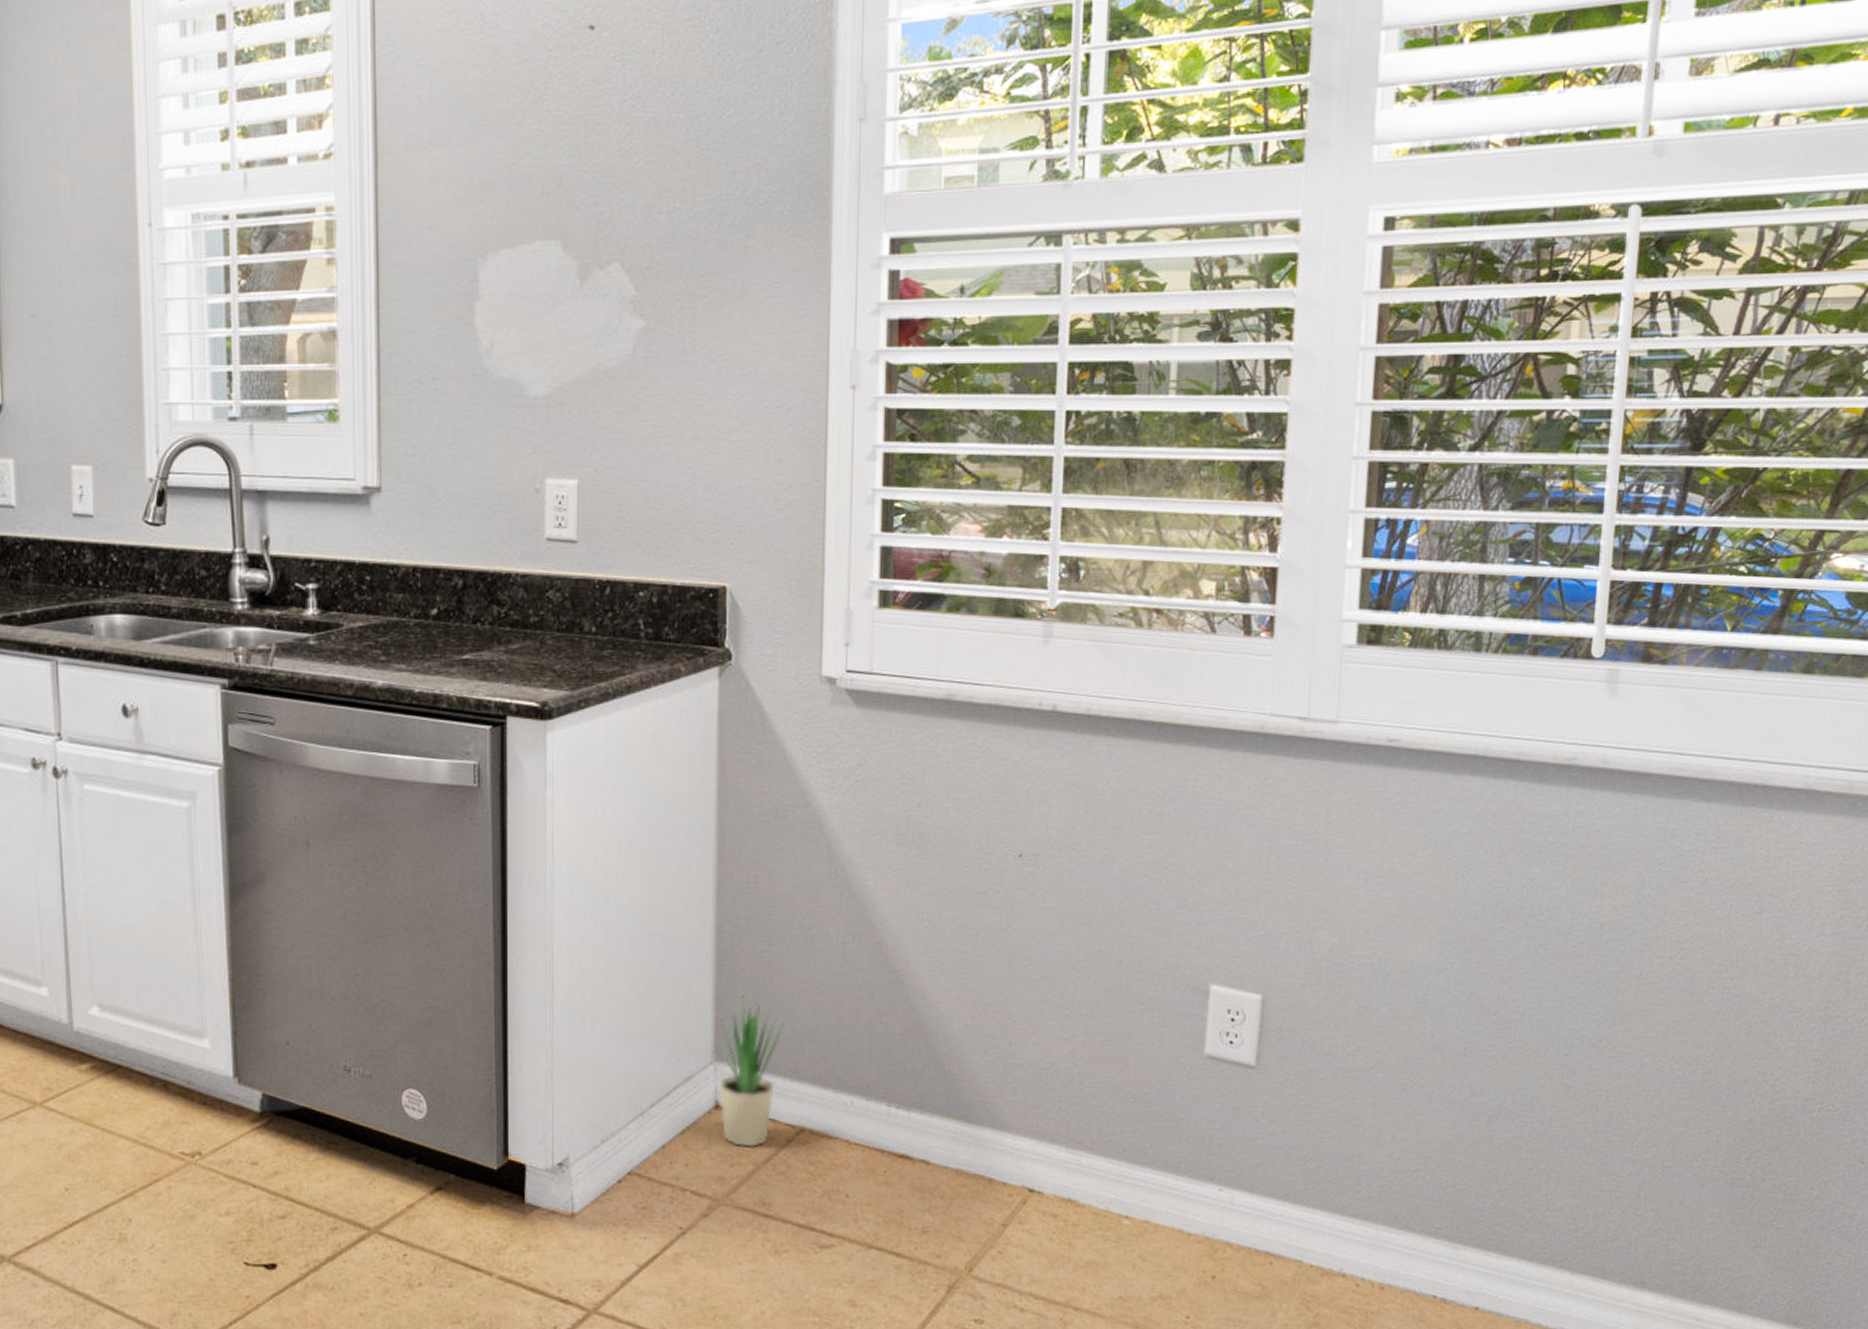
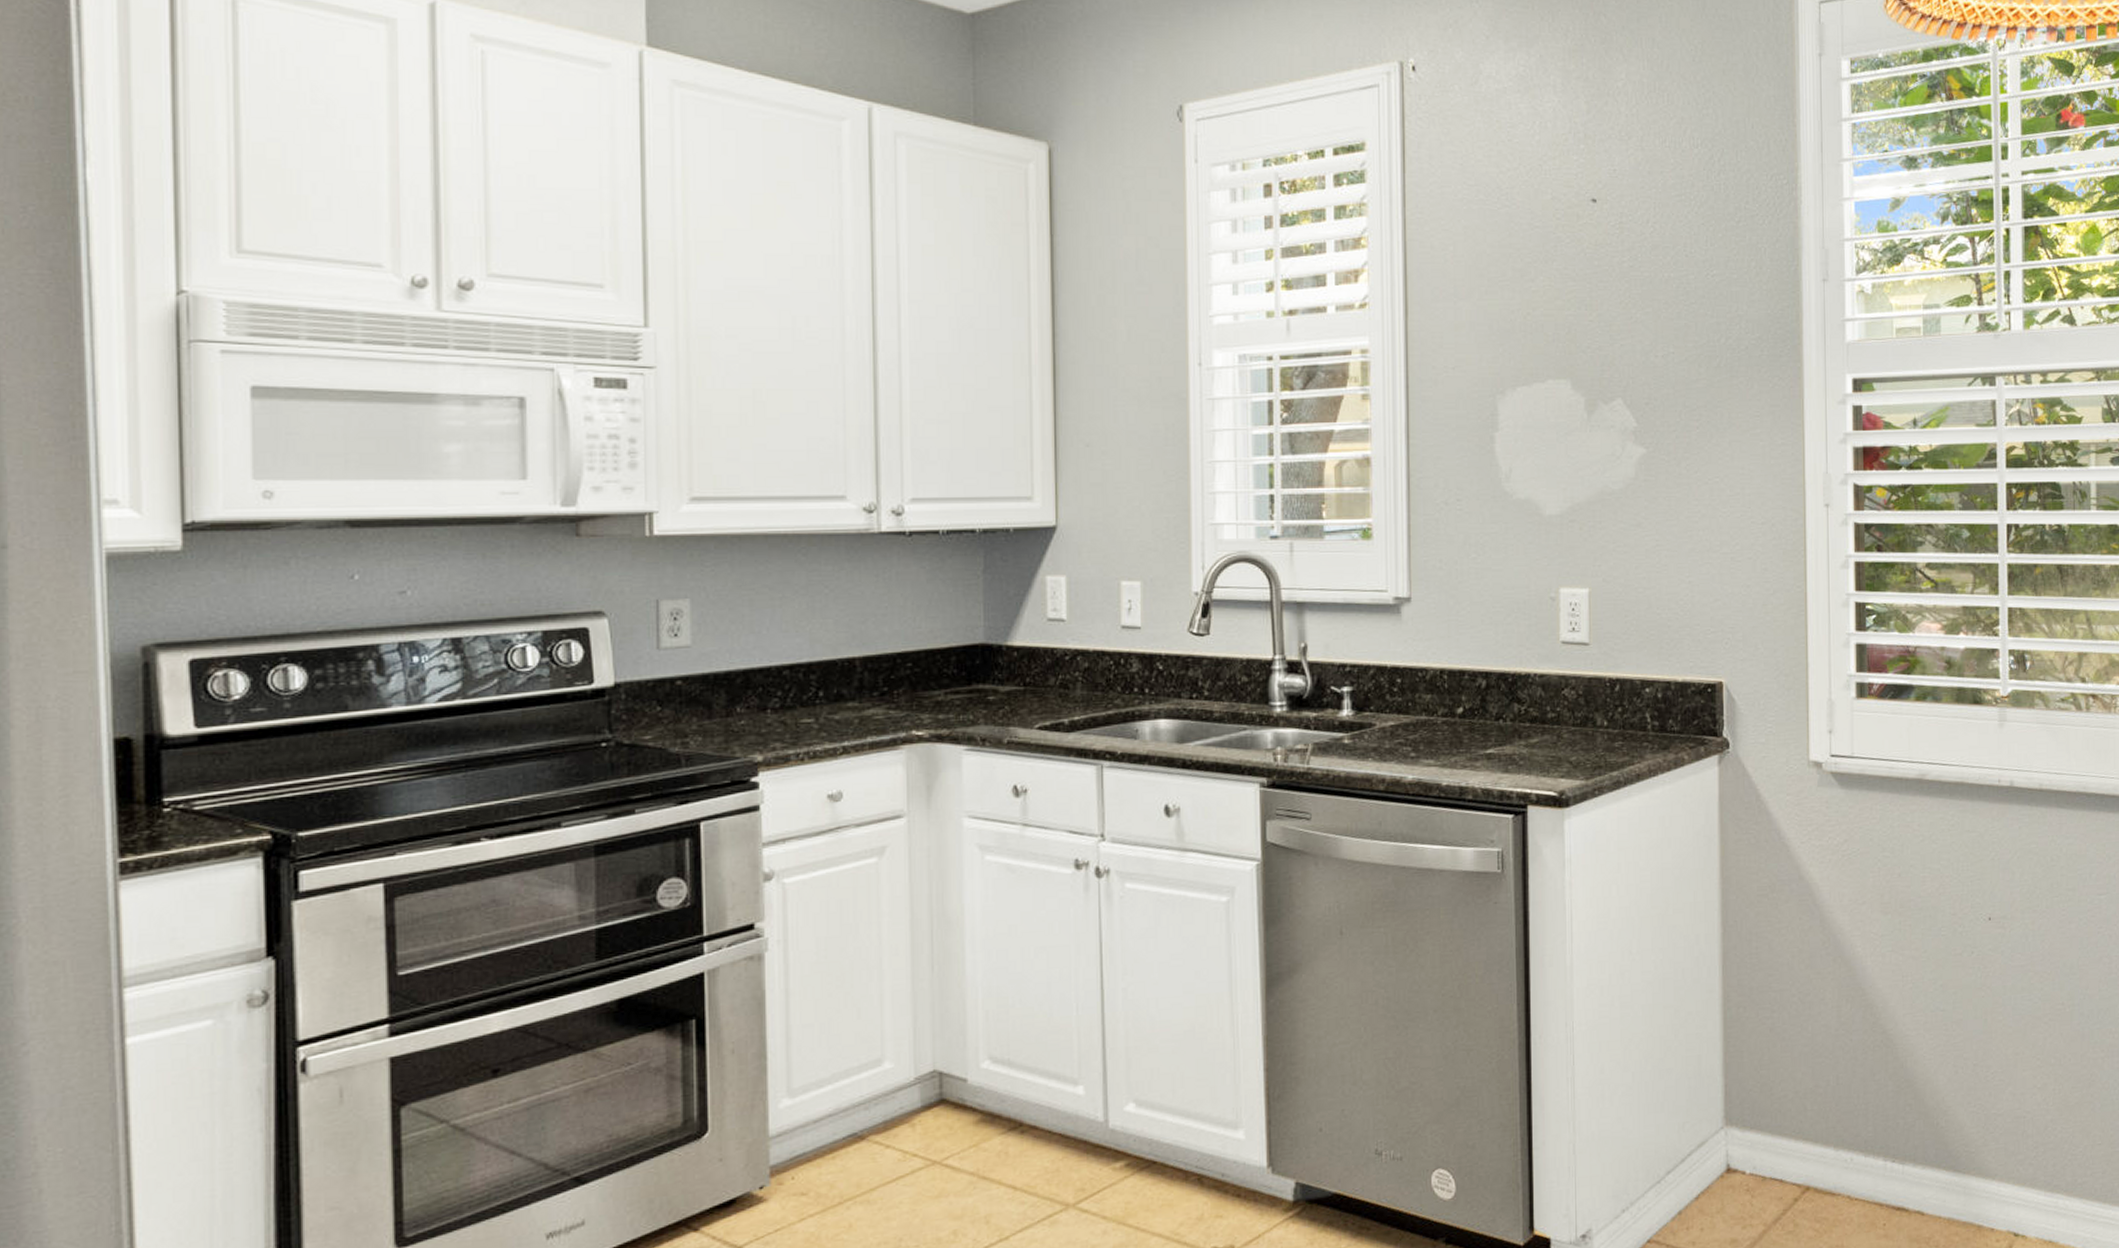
potted plant: present [718,995,784,1147] -> none [1729,1061,1787,1208]

